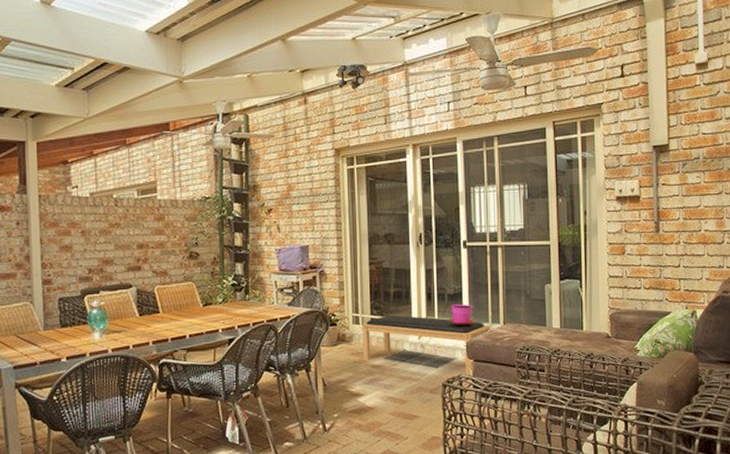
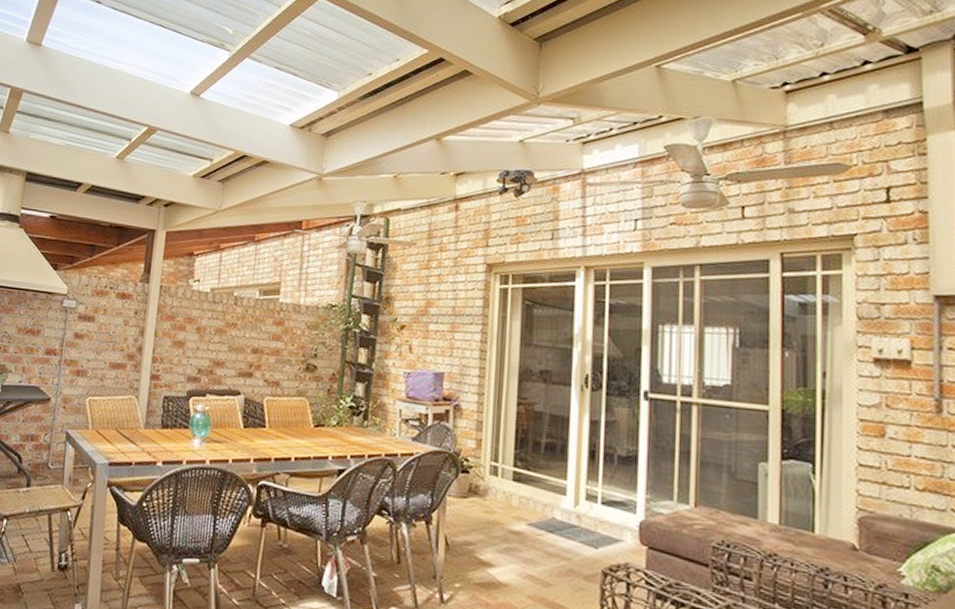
bench: present [362,315,490,376] -> none [498,470,675,568]
planter pot: present [449,304,476,325] -> none [617,469,655,500]

